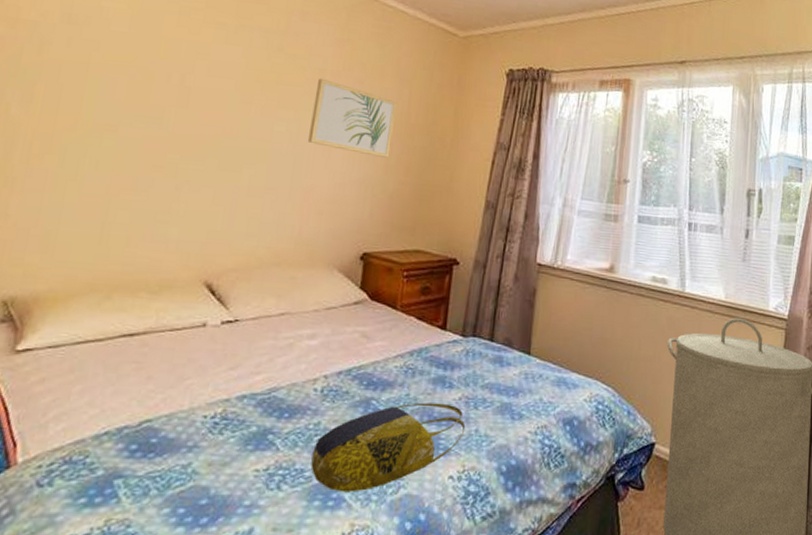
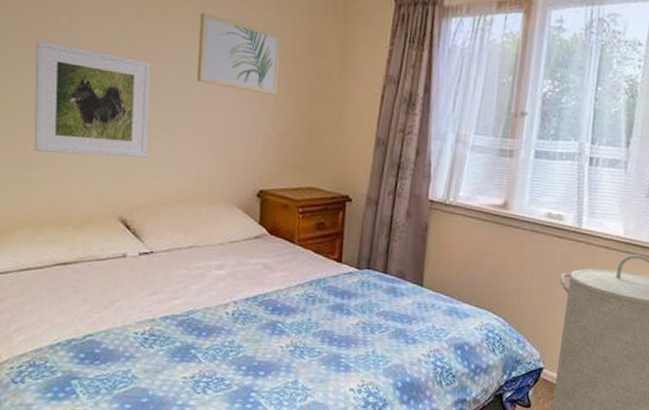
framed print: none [118,97,262,218] -> present [34,40,151,158]
tote bag: present [311,402,466,493] -> none [229,326,364,398]

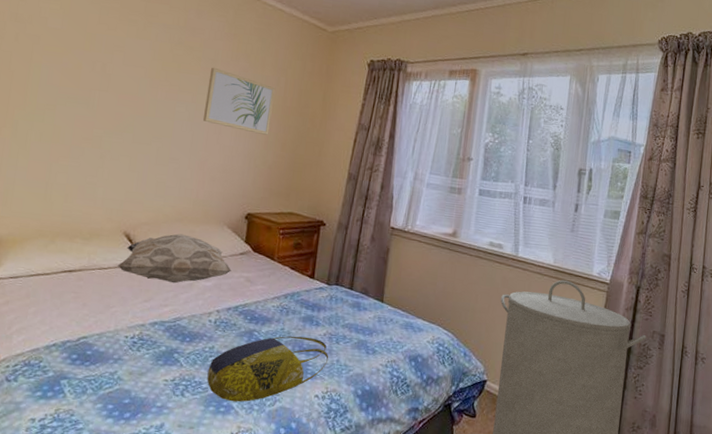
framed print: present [34,40,151,158] -> none [58,82,166,182]
decorative pillow: none [116,217,246,274] -> present [117,233,232,284]
tote bag: none [229,326,364,398] -> present [207,336,329,402]

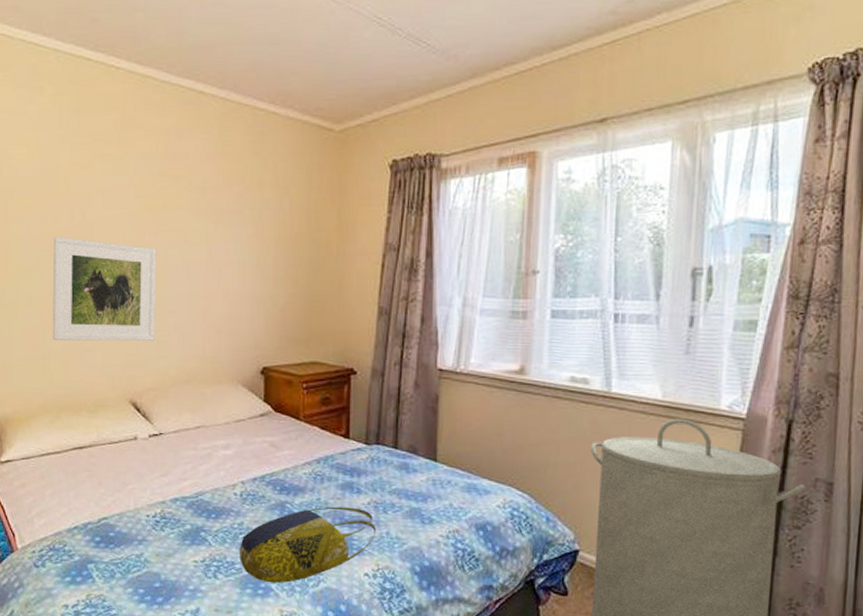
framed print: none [58,82,166,182] -> present [52,236,157,341]
decorative pillow: present [117,233,232,284] -> none [127,397,252,454]
wall art: present [202,67,276,135] -> none [199,197,279,271]

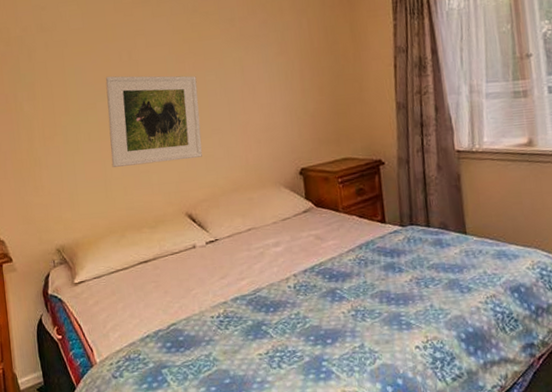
tote bag: present [240,506,377,584] -> none [299,285,422,366]

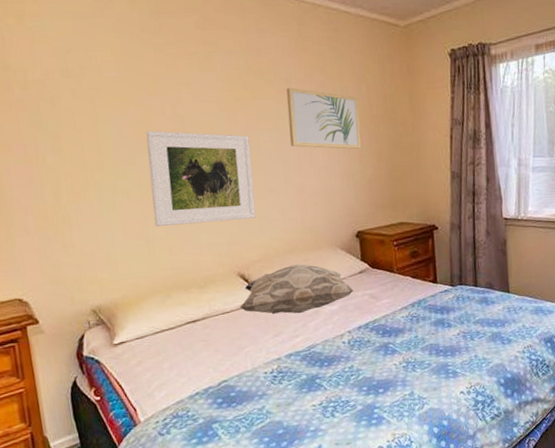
decorative pillow: none [187,203,299,255] -> present [239,264,354,314]
wall art: none [230,26,304,85] -> present [286,87,362,149]

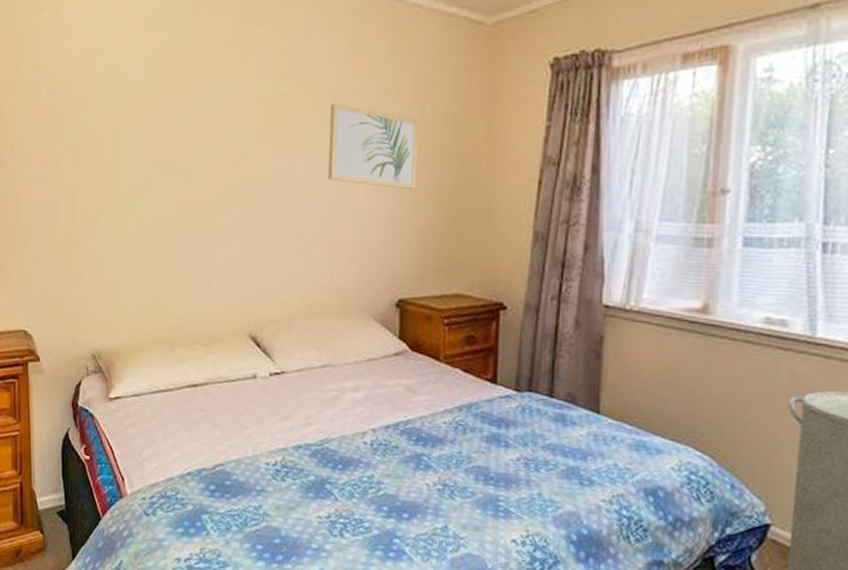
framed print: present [145,130,256,226] -> none [165,148,280,268]
decorative pillow: present [239,264,354,314] -> none [246,332,385,397]

